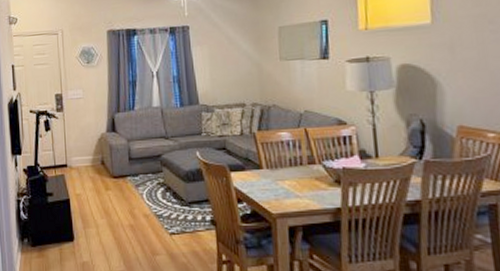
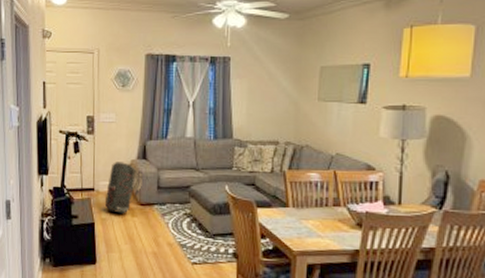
backpack: none [78,136,115,188] -> present [104,162,144,214]

